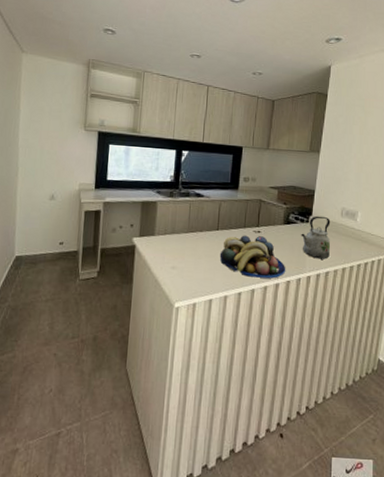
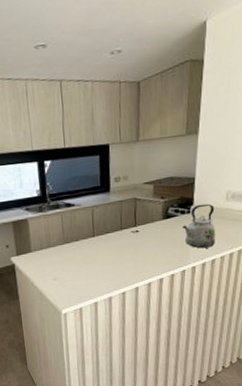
fruit bowl: present [219,235,286,279] -> none [99,235,169,277]

